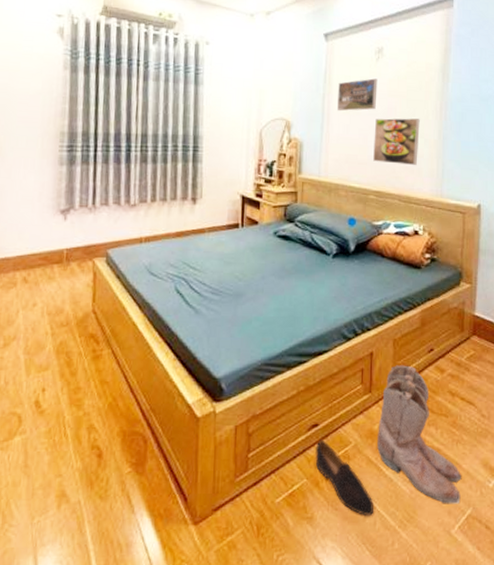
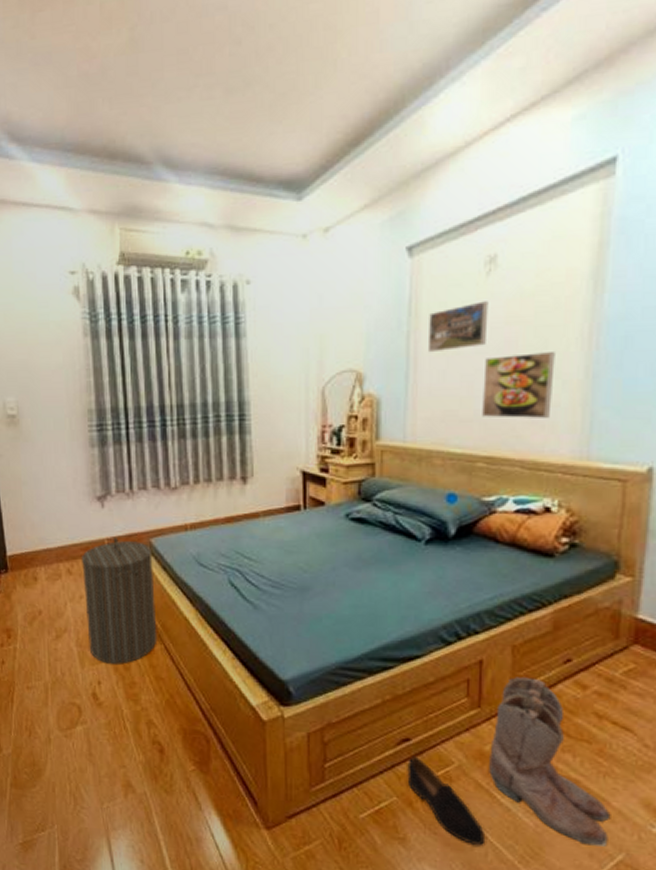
laundry hamper: none [37,247,109,370] -> present [82,537,157,664]

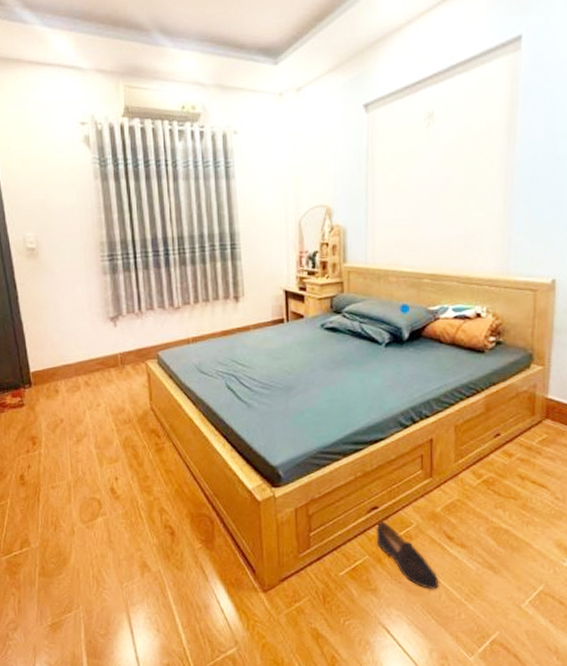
laundry hamper: present [82,537,157,664] -> none [98,351,166,462]
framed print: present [429,301,489,353] -> none [383,149,429,191]
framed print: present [482,352,555,418] -> none [426,189,481,243]
boots: present [489,677,611,847] -> none [440,450,533,581]

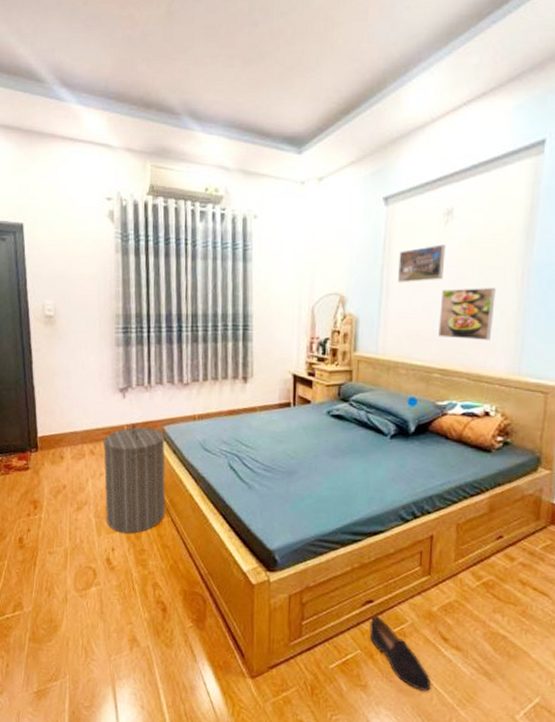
laundry hamper: none [98,351,166,462] -> present [103,423,166,534]
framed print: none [383,149,429,191] -> present [398,244,446,283]
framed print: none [426,189,481,243] -> present [438,288,496,340]

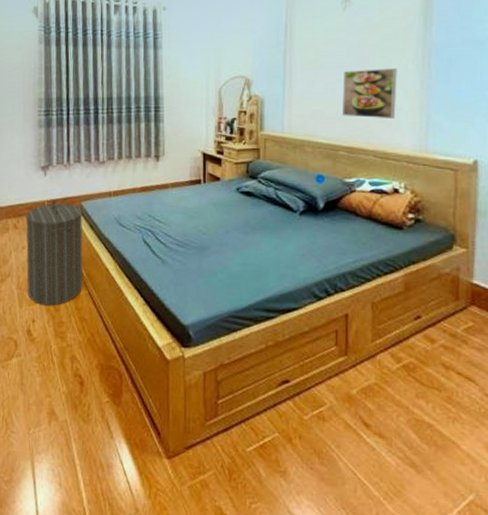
shoe: present [369,615,431,692] -> none [287,396,355,482]
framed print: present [398,244,446,283] -> none [300,29,345,66]

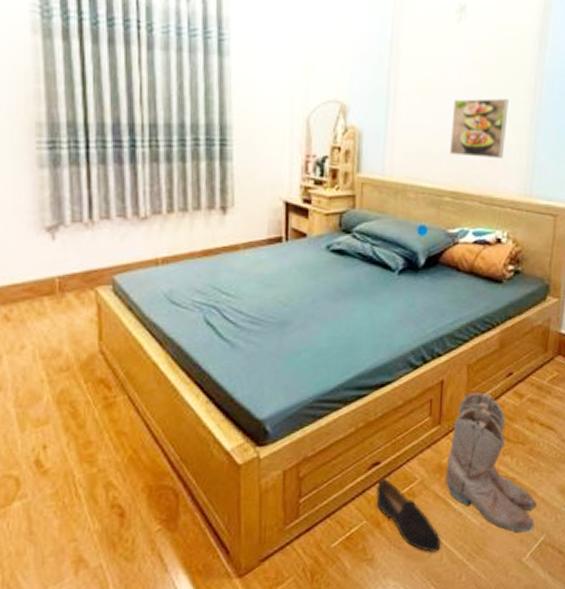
laundry hamper: present [26,199,83,306] -> none [24,274,120,424]
shoe: none [287,396,355,482] -> present [376,478,441,553]
boots: none [356,329,461,487] -> present [446,392,537,533]

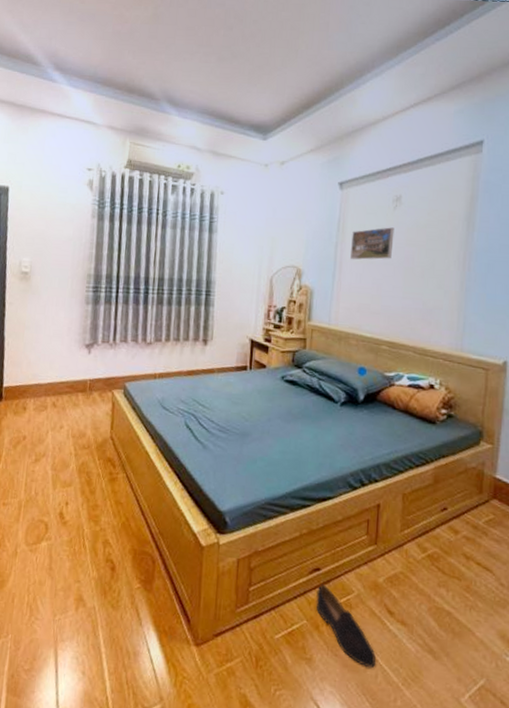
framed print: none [407,46,458,91] -> present [350,227,395,260]
boots: present [446,392,537,533] -> none [381,520,475,672]
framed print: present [450,98,509,158] -> none [387,268,440,317]

